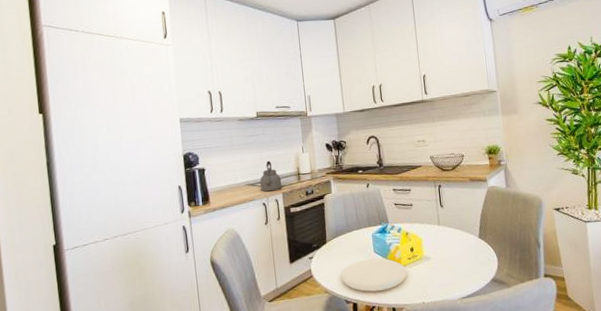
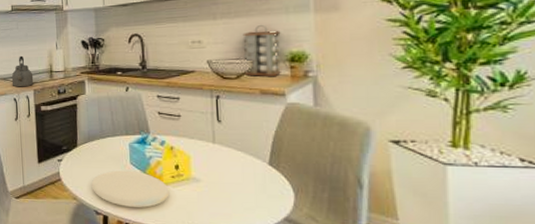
spice rack: none [454,125,483,168] -> present [242,24,281,77]

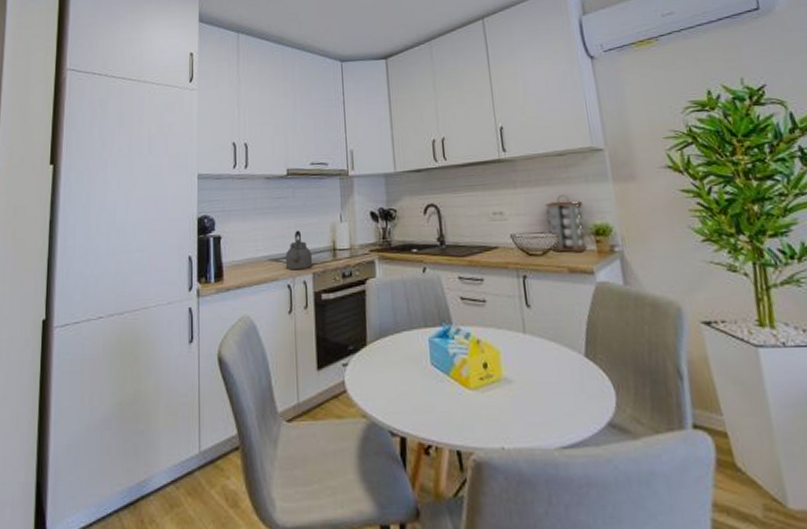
plate: present [91,170,170,208] -> none [384,373,479,422]

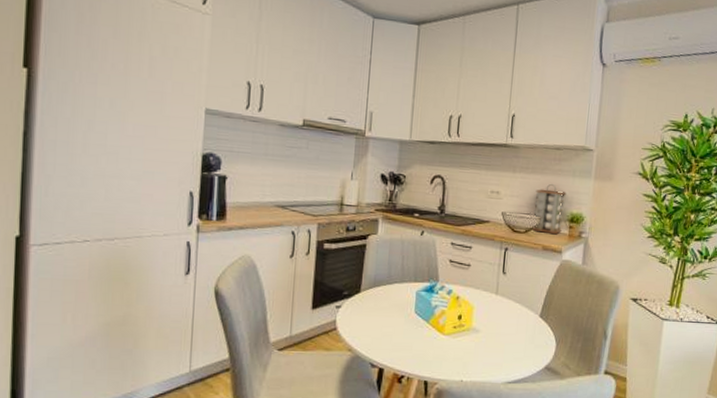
kettle: present [285,230,313,271] -> none [291,181,320,220]

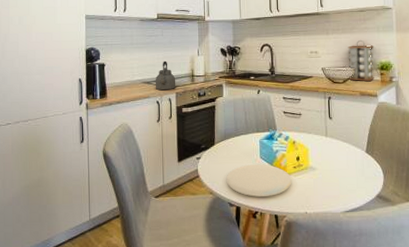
kettle: none [291,181,320,220] -> present [155,61,176,91]
plate: none [370,319,450,359] -> present [226,164,292,197]

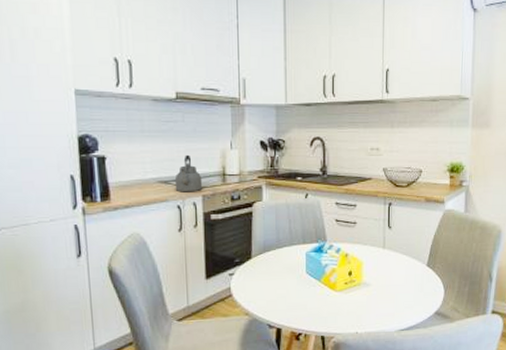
plate: present [226,164,292,197] -> none [265,280,342,317]
spice rack: present [347,39,374,81] -> none [414,135,444,185]

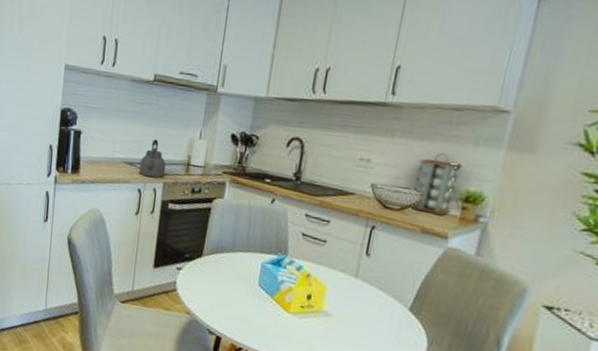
spice rack: none [414,135,444,185] -> present [409,152,461,215]

